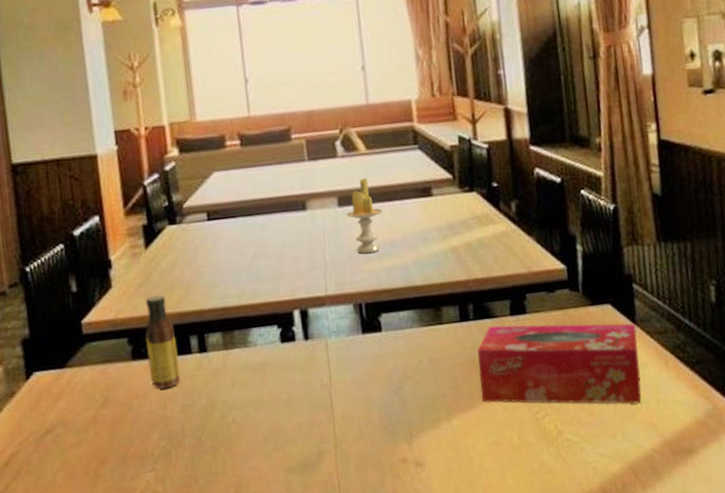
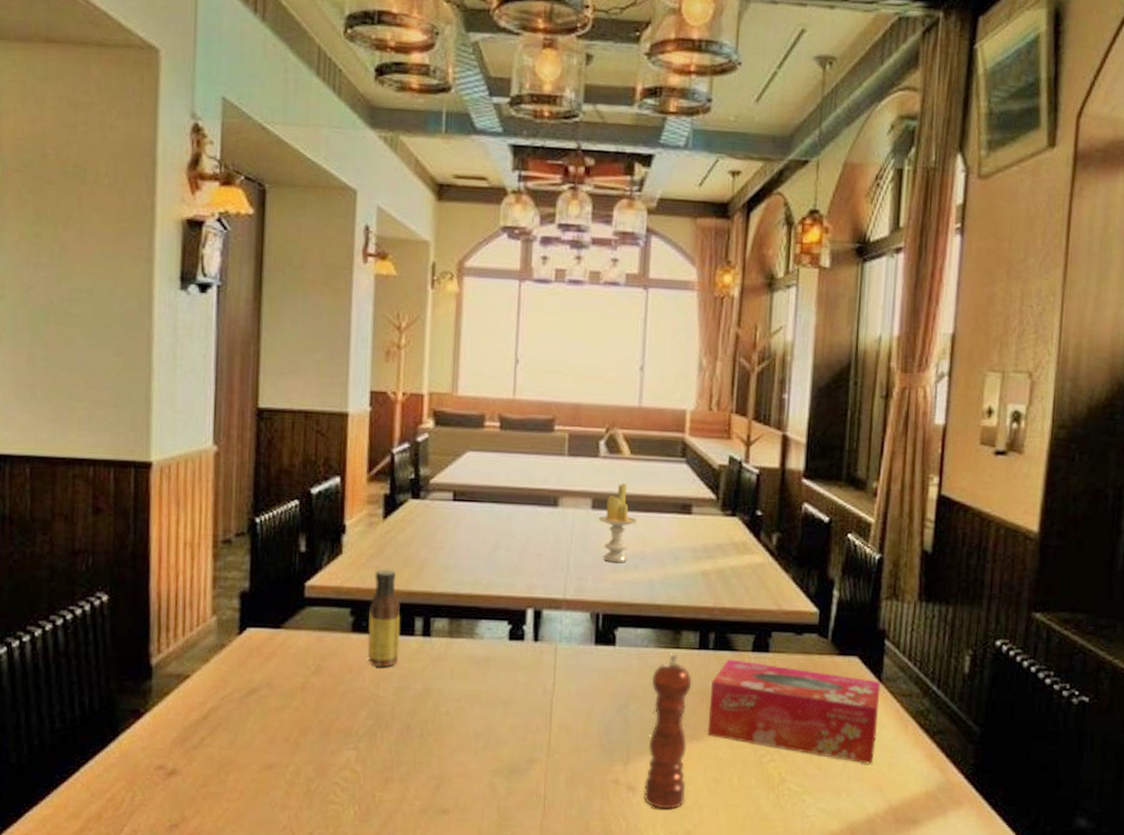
pepper mill: none [421,329,472,480] -> present [644,653,692,810]

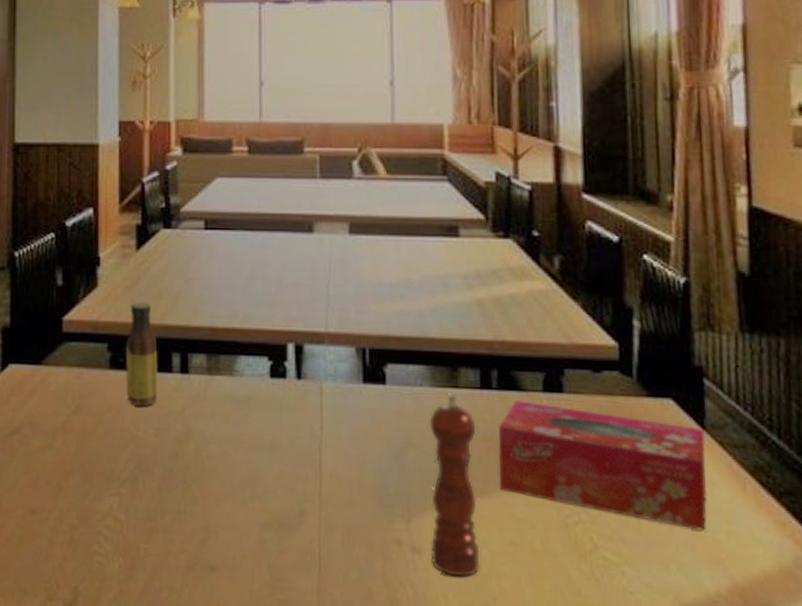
candle: present [598,484,637,562] -> none [357,206,399,291]

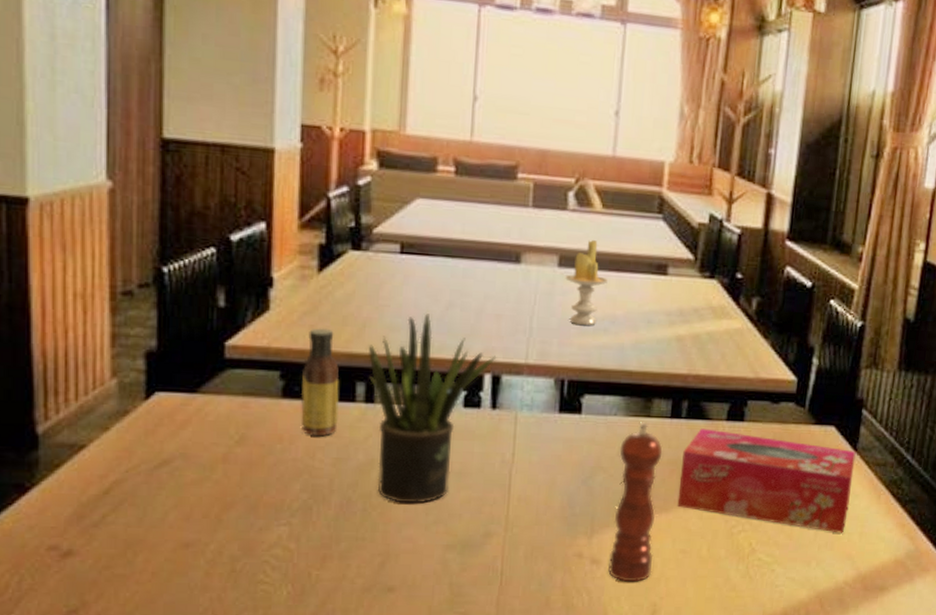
potted plant: none [181,285,298,477] -> present [367,313,497,504]
candle: none [357,206,399,291] -> present [565,240,608,325]

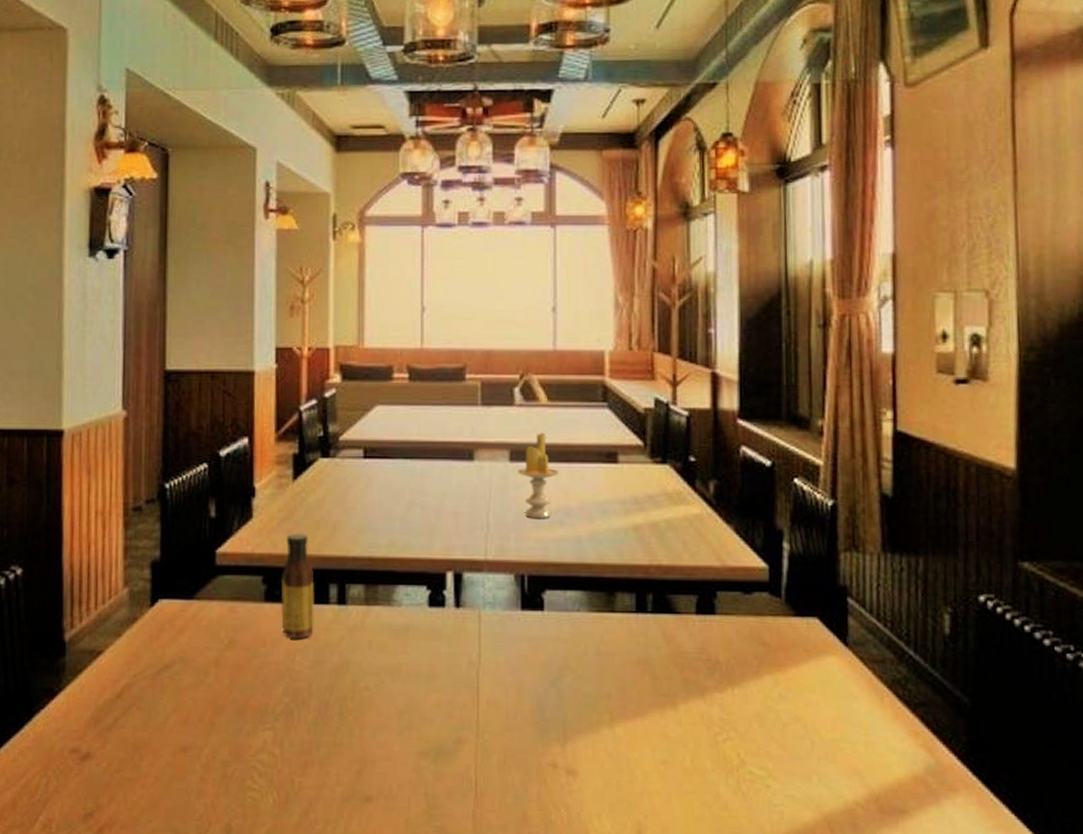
potted plant: present [367,313,497,504] -> none [338,514,457,707]
pepper mill: present [608,422,663,582] -> none [586,618,633,797]
tissue box: present [677,428,856,533] -> none [652,623,849,743]

